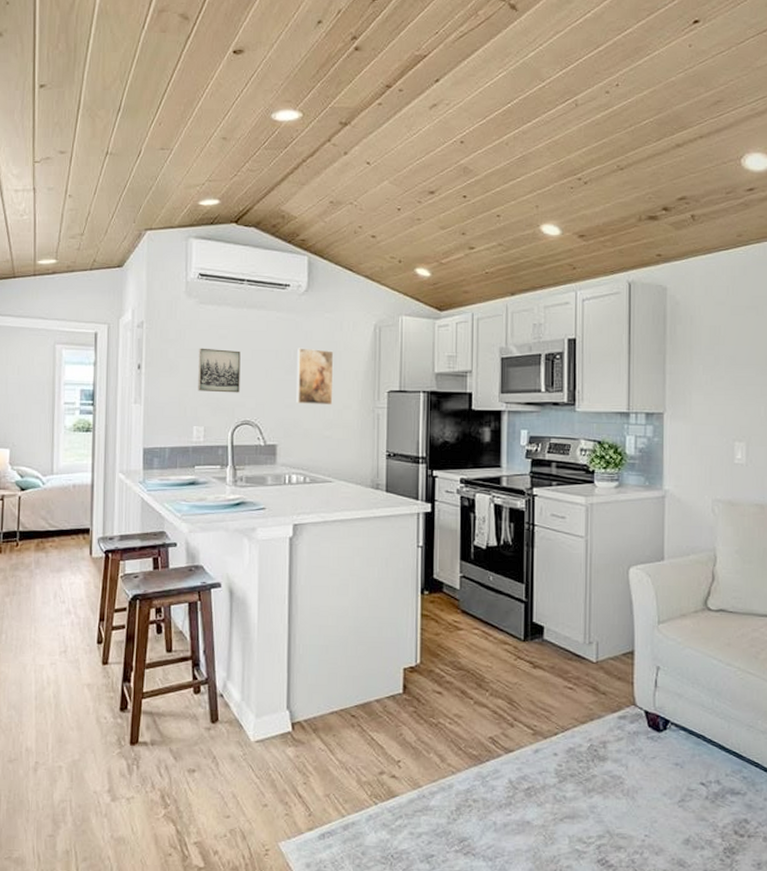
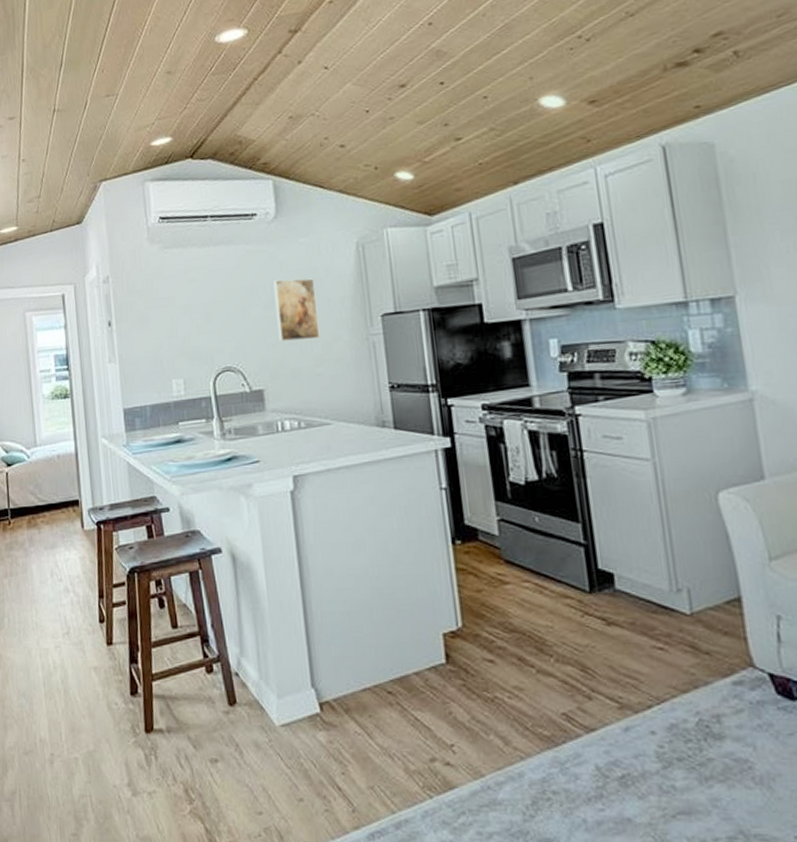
wall art: present [198,348,241,393] -> none [168,292,217,342]

